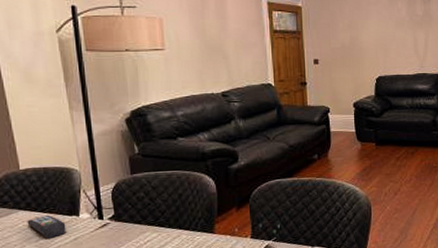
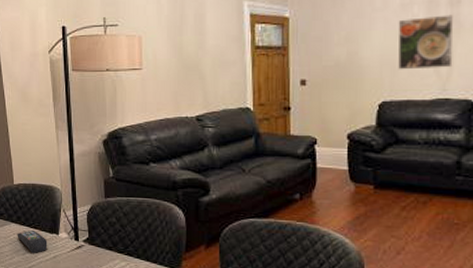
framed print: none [387,10,427,52] -> present [398,14,454,70]

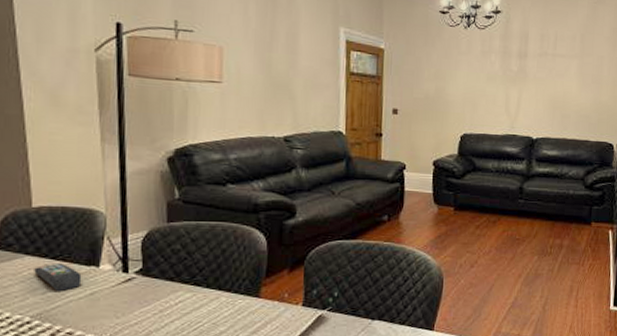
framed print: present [398,14,454,70] -> none [478,64,521,110]

